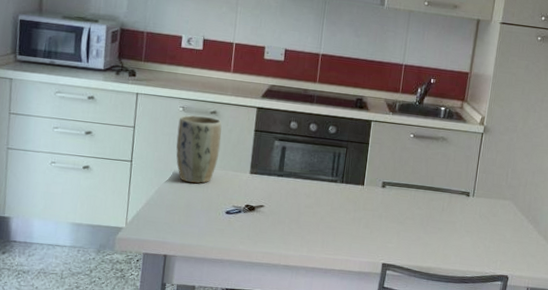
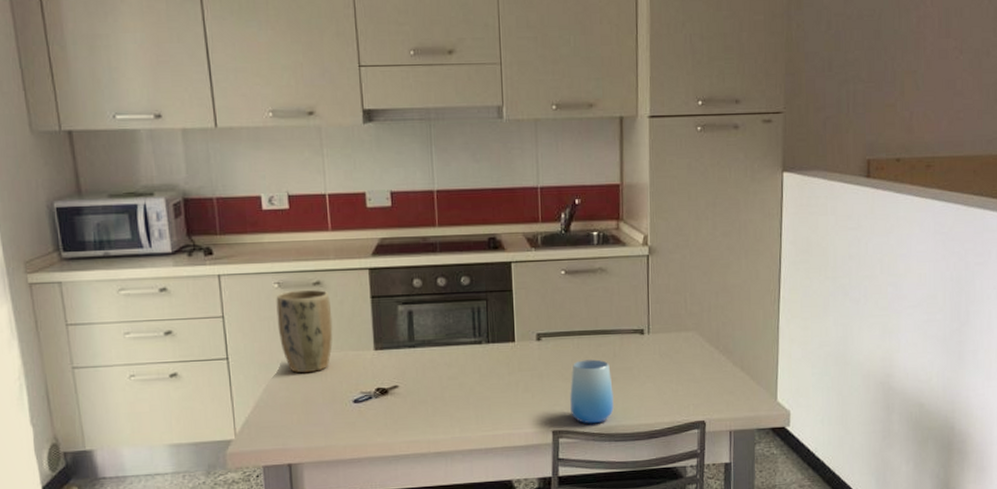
cup: none [399,209,438,264] -> present [569,359,614,424]

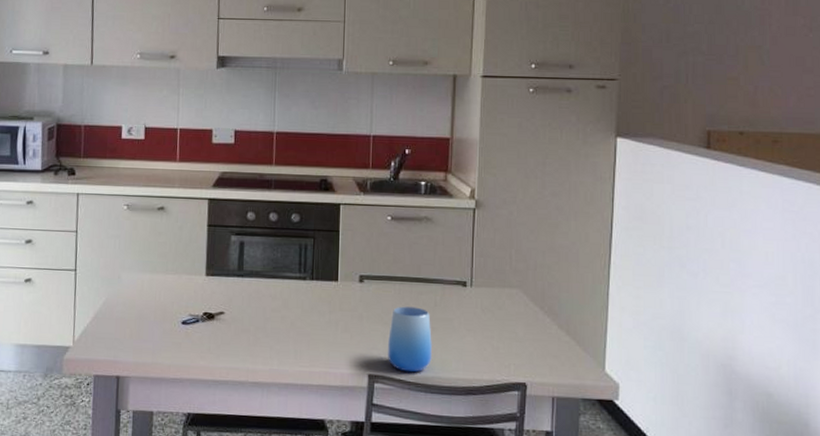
plant pot: present [276,289,333,373] -> none [122,213,171,291]

